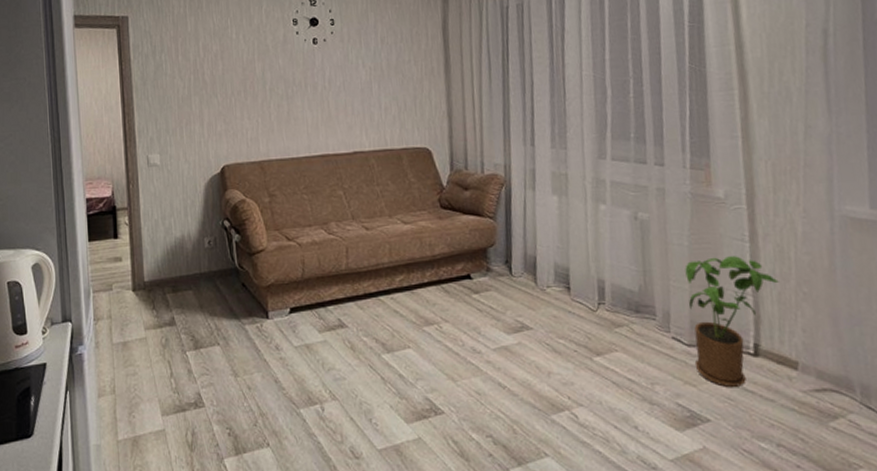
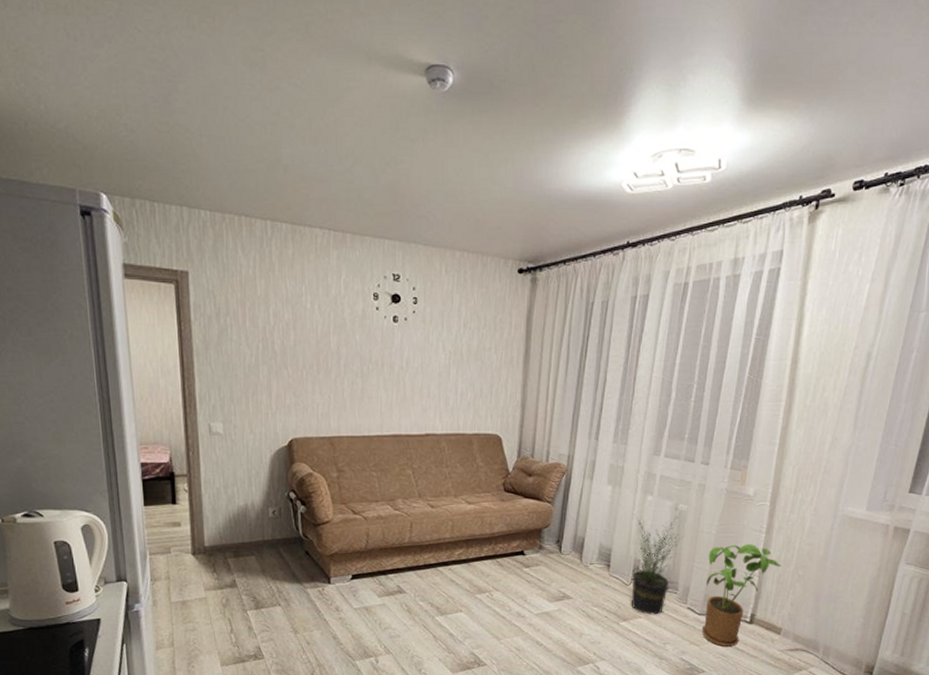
potted plant: none [586,225,651,348] -> present [631,513,684,615]

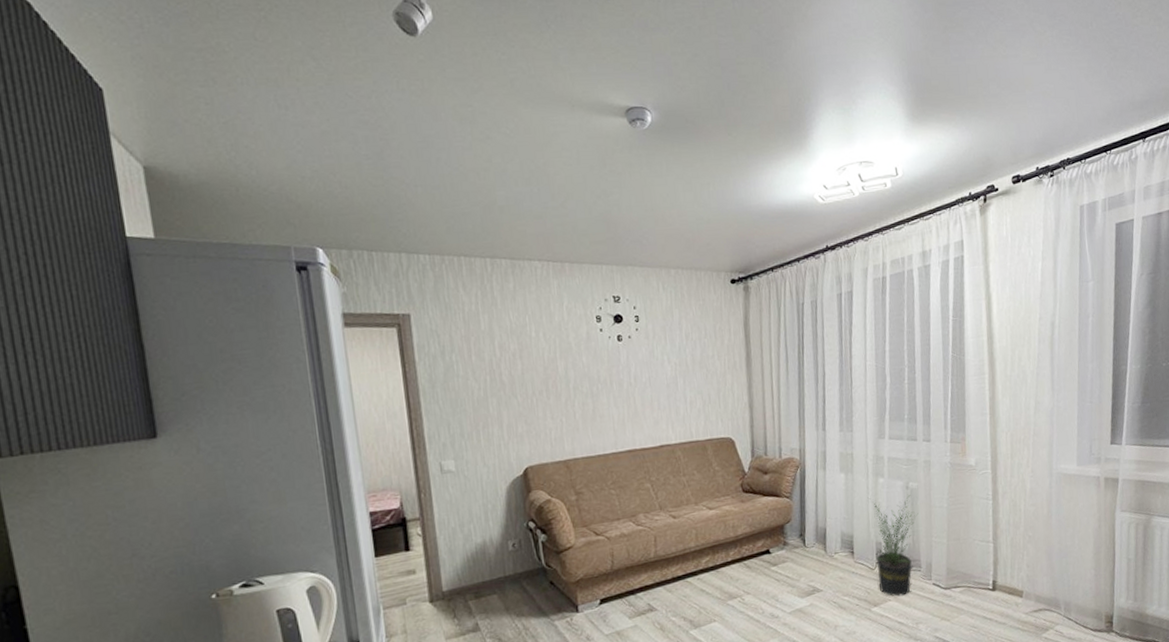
house plant: present [701,544,782,647] -> none [944,512,1012,618]

